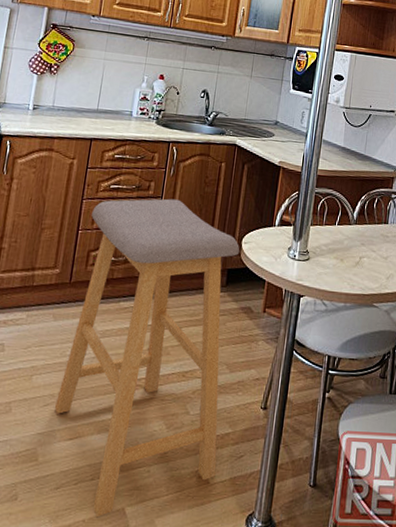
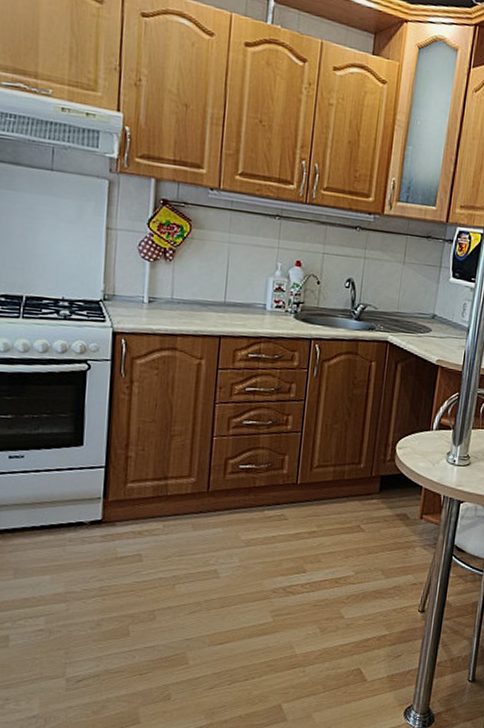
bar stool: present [54,198,240,518] -> none [201,402,394,714]

